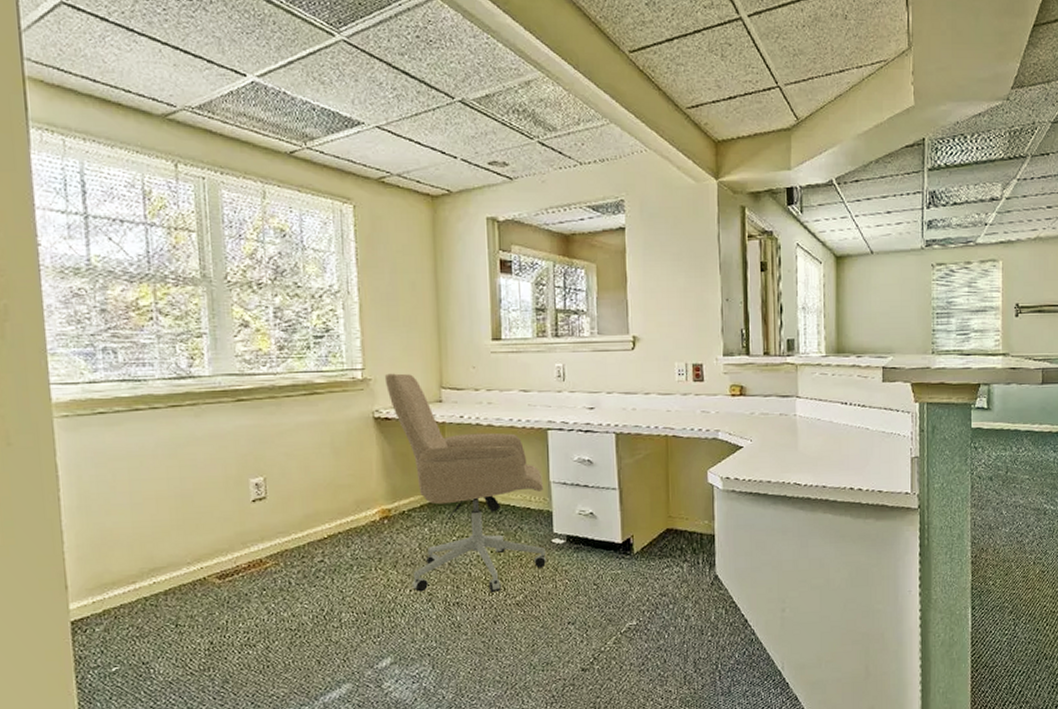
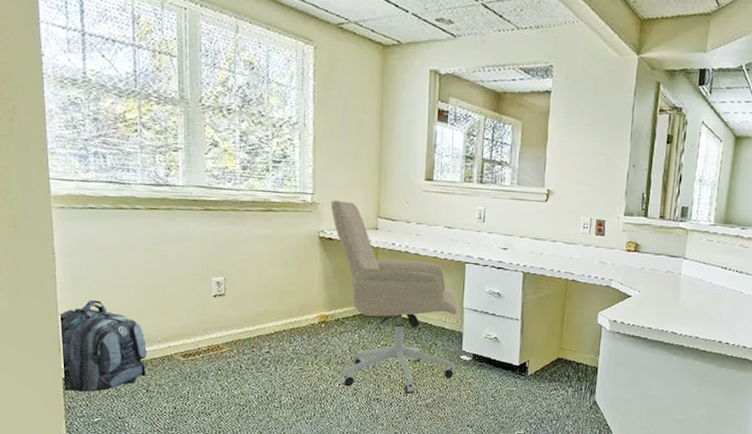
backpack: none [65,522,175,637] -> present [59,300,147,392]

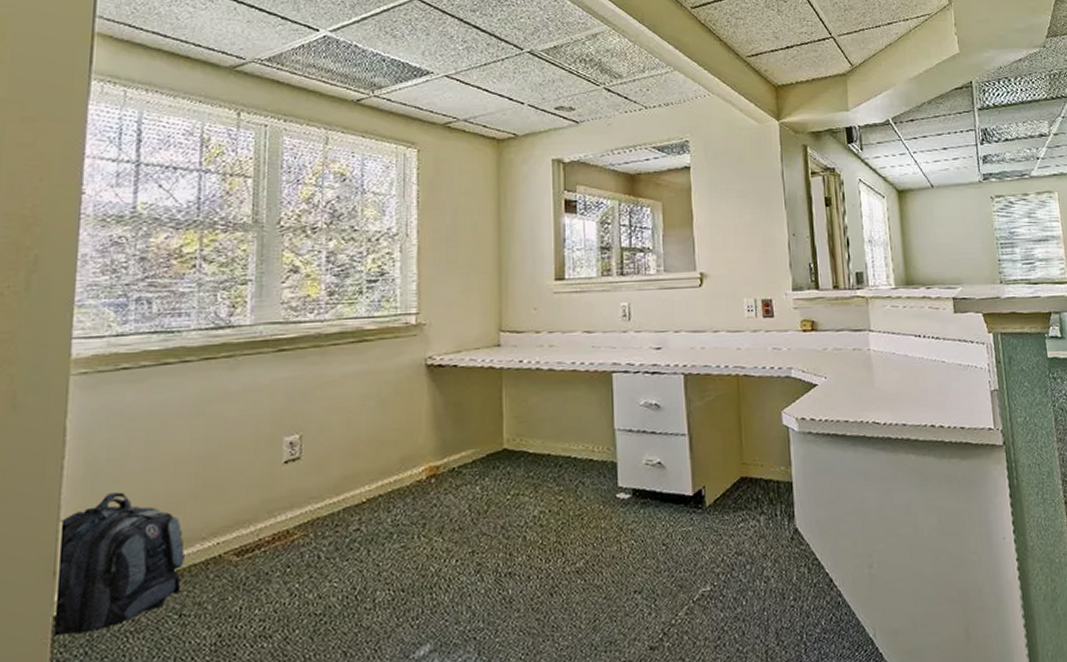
office chair: present [330,200,457,395] -> none [440,317,611,562]

